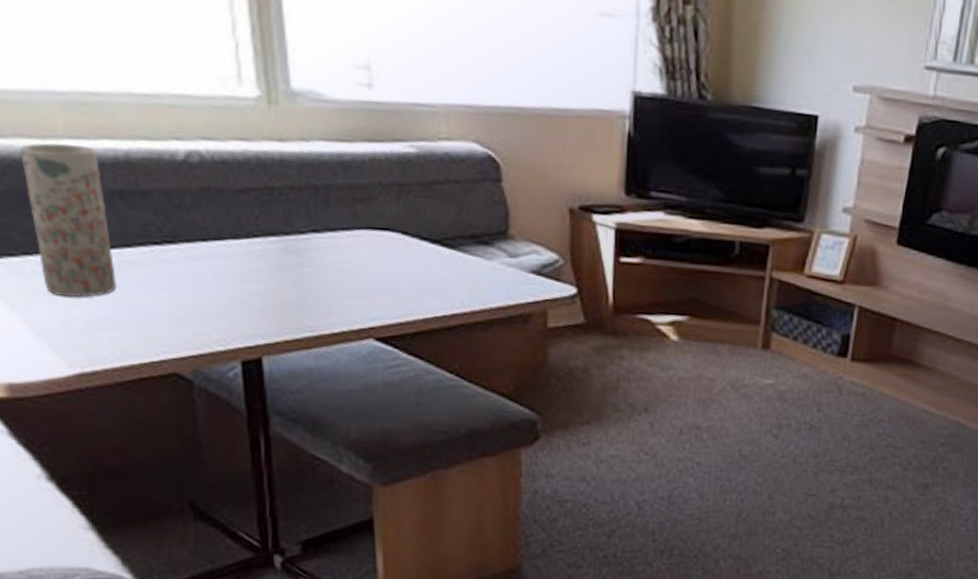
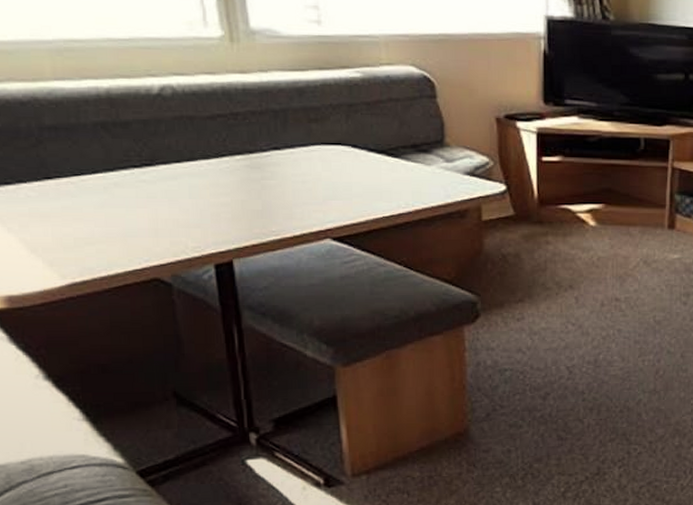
vase: present [20,142,117,298] -> none [13,84,103,218]

